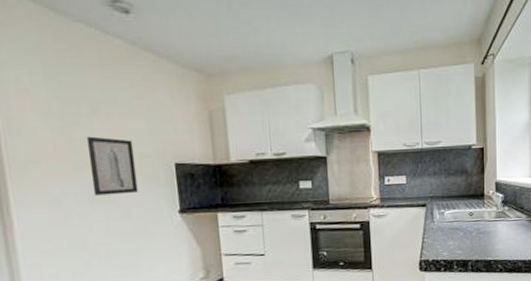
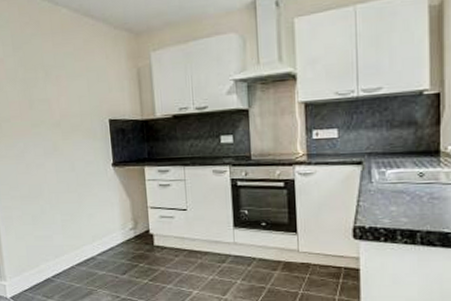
wall art: present [86,136,139,196] -> none [41,97,80,149]

